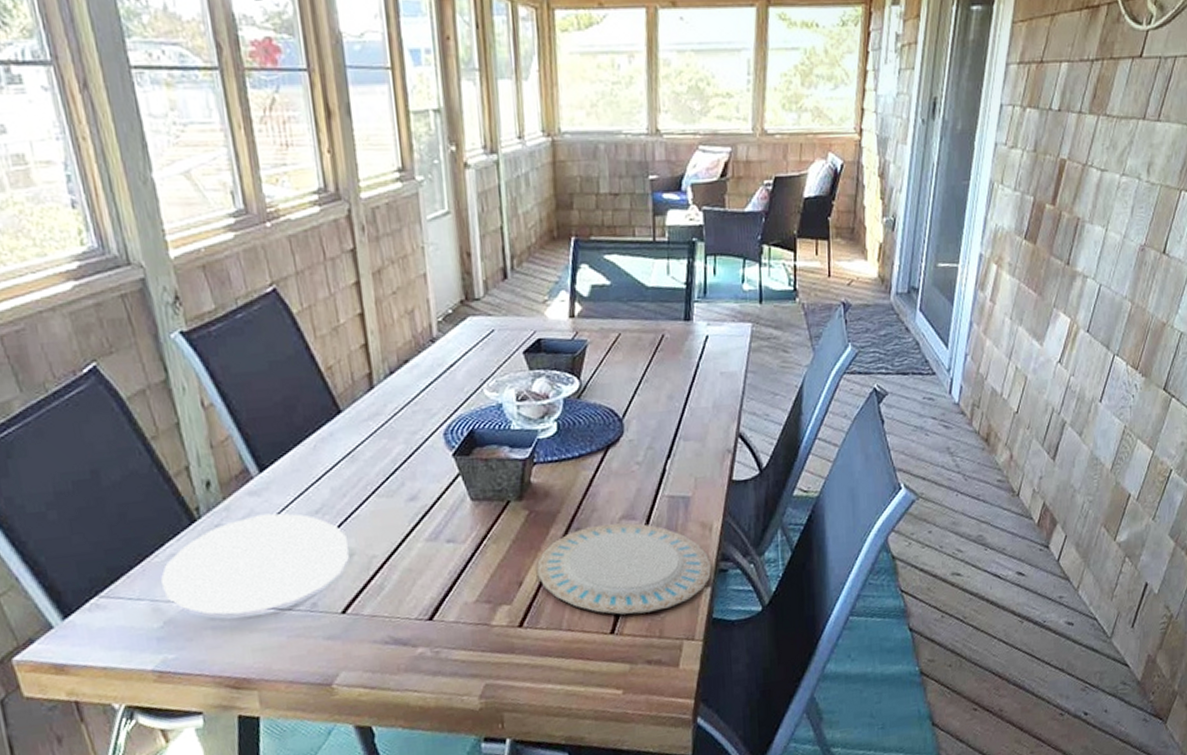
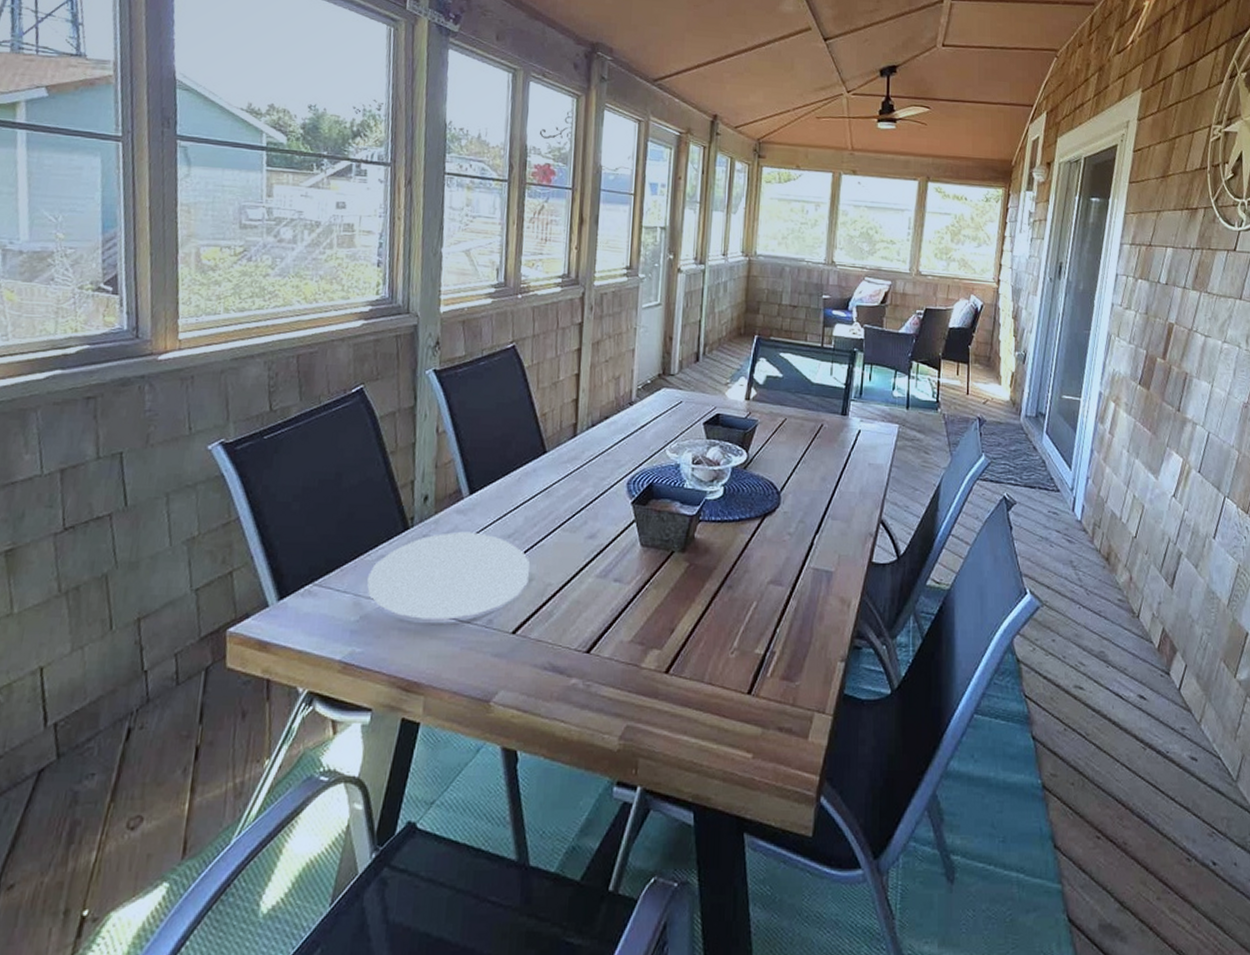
plate: present [537,523,712,615] -> none [689,585,848,678]

